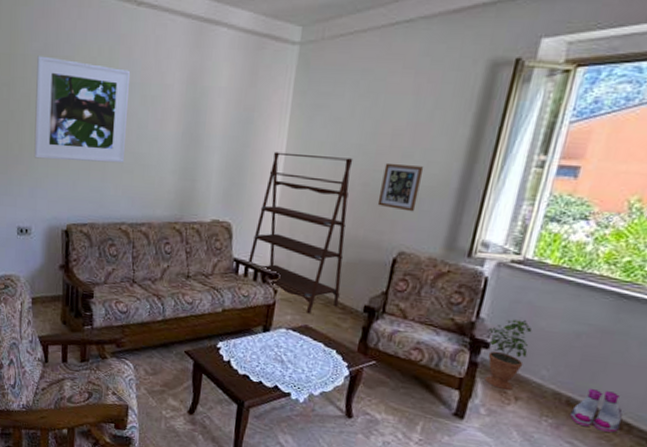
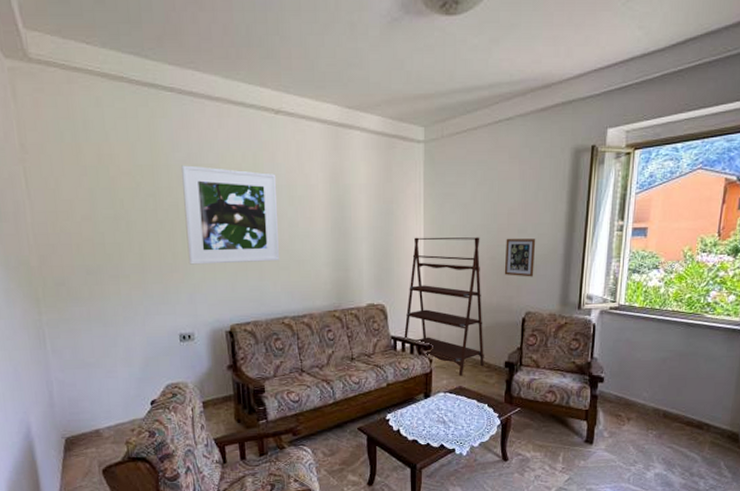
potted plant: present [484,319,532,391] -> none [601,354,632,414]
boots: present [570,389,623,433] -> none [667,401,703,433]

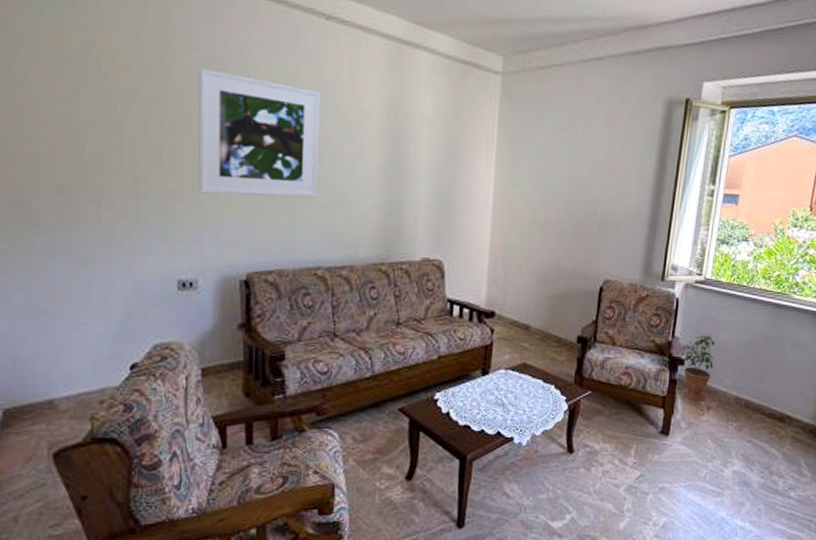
shelving unit: present [403,237,484,376] -> none [461,183,559,351]
picture frame: present [504,238,536,277] -> none [583,193,621,240]
potted plant: none [601,354,632,414] -> present [682,334,716,402]

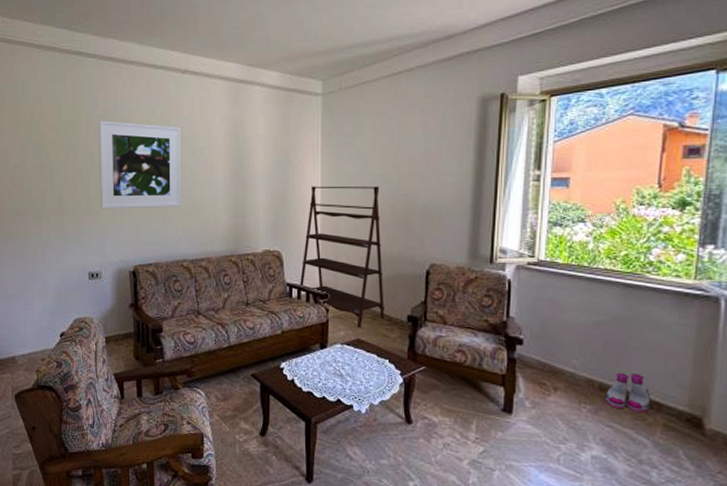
shelving unit: none [461,183,559,351] -> present [299,186,385,328]
potted plant: present [682,334,716,402] -> none [519,314,557,383]
boots: none [749,390,785,426] -> present [605,373,651,412]

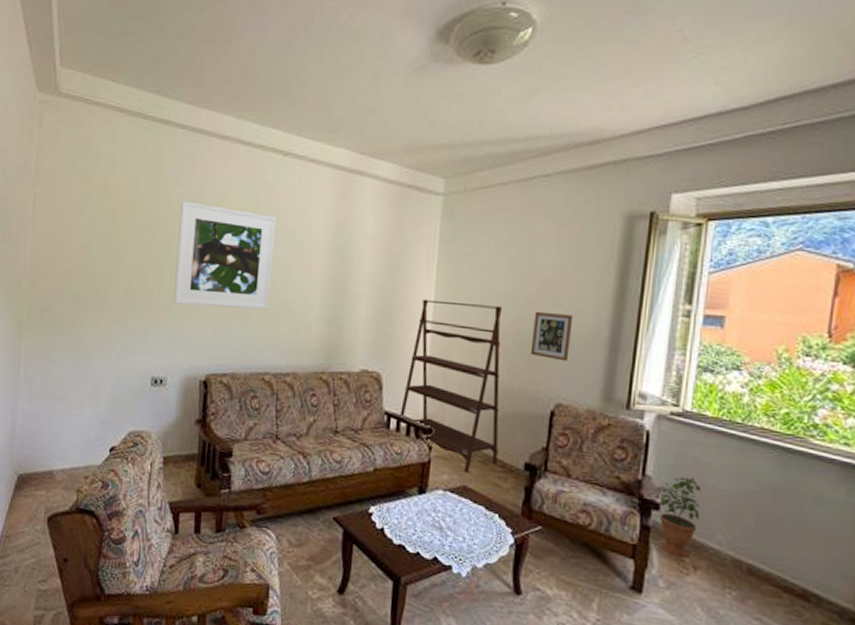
picture frame: none [406,187,441,228] -> present [530,311,574,362]
potted plant: none [519,314,557,383] -> present [656,476,702,559]
boots: present [605,373,651,412] -> none [754,555,809,606]

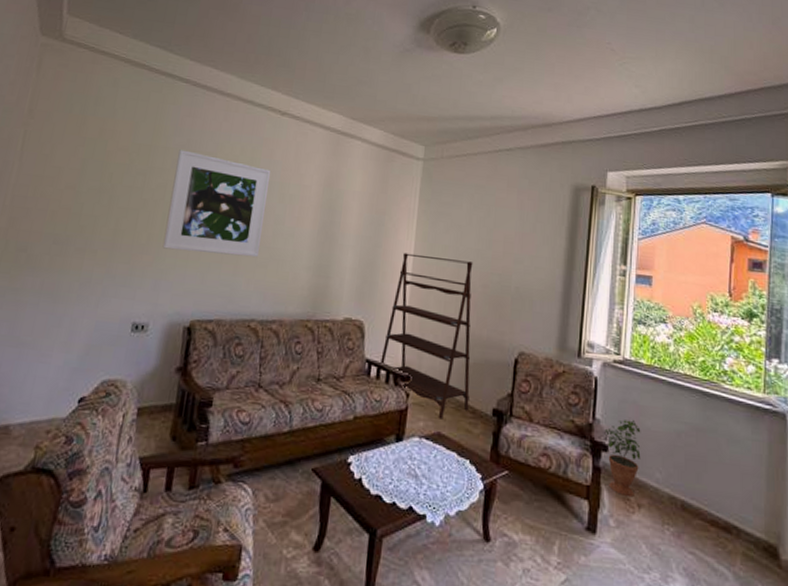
picture frame: present [530,311,574,362] -> none [497,267,533,313]

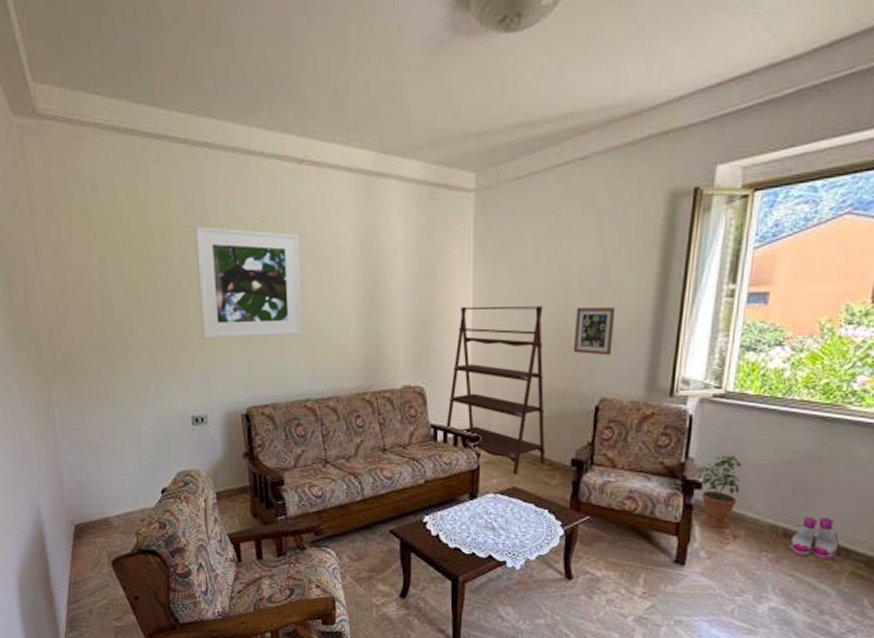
picture frame: none [497,267,533,313] -> present [573,306,616,356]
boots: none [687,491,730,538] -> present [789,518,840,559]

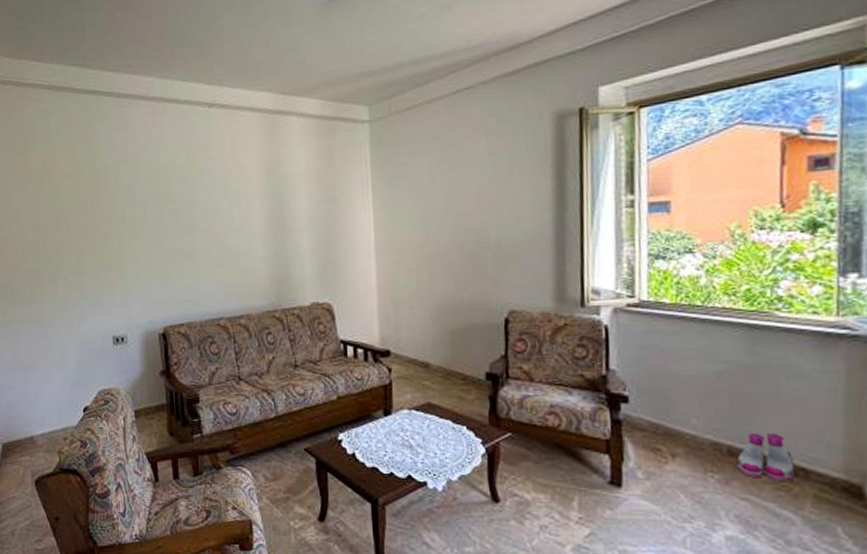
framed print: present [195,226,301,339] -> none [118,164,214,264]
shelving unit: present [445,306,545,475] -> none [354,223,458,390]
picture frame: present [573,306,616,356] -> none [475,221,516,268]
potted plant: present [698,454,742,530] -> none [622,365,671,448]

